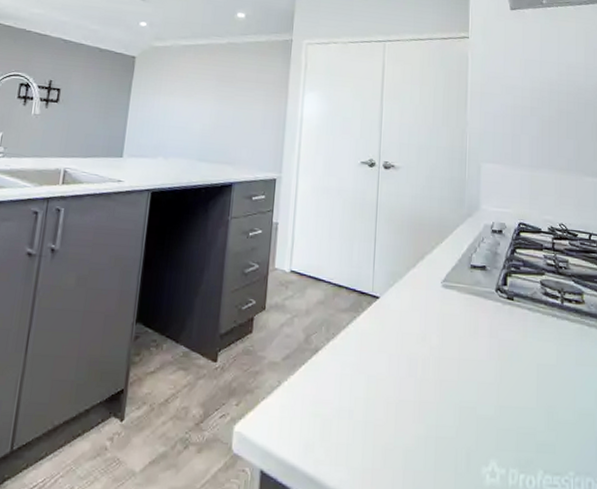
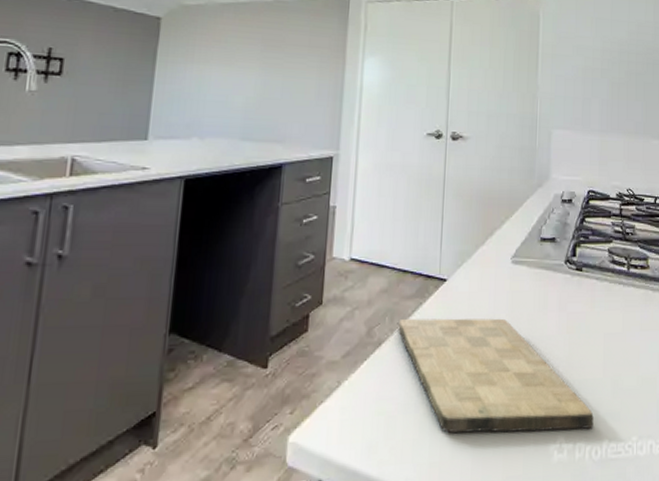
cutting board: none [333,330,527,458] -> present [398,318,594,434]

